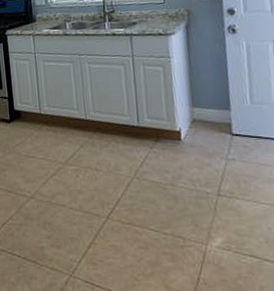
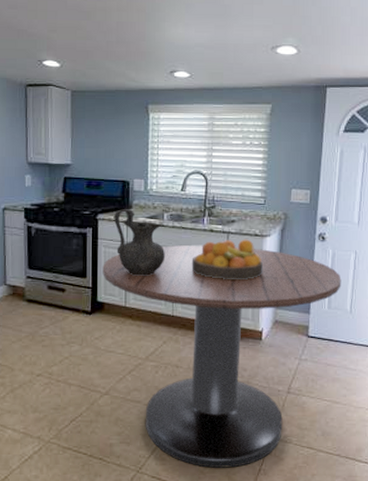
dining table: none [16,47,263,276] -> present [102,244,342,468]
pitcher: none [21,23,73,84] -> present [114,209,166,276]
fruit bowl: none [98,39,172,82] -> present [191,239,263,281]

